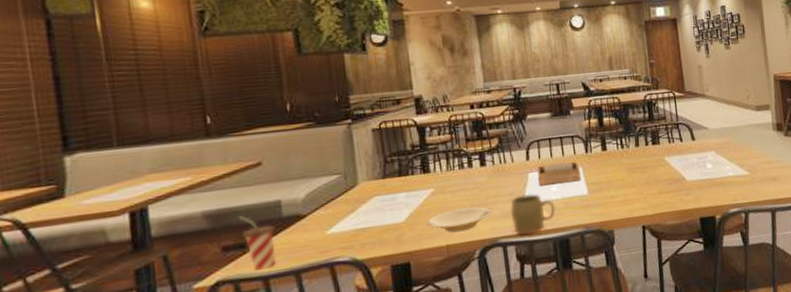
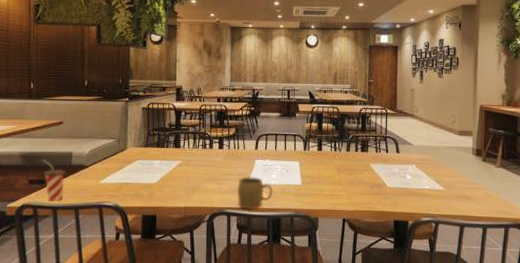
saucer: present [426,206,492,233] -> none [172,180,223,198]
napkin holder: present [537,161,581,186] -> none [263,155,297,173]

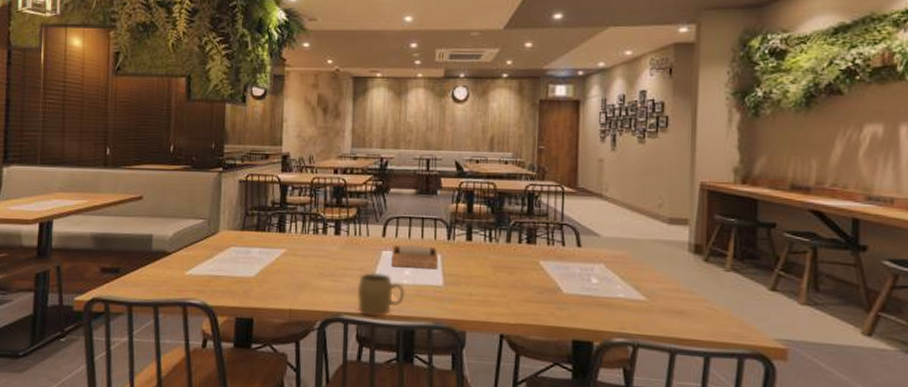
beverage cup: present [42,159,65,202] -> none [116,242,144,297]
napkin holder: none [263,155,297,173] -> present [392,245,438,269]

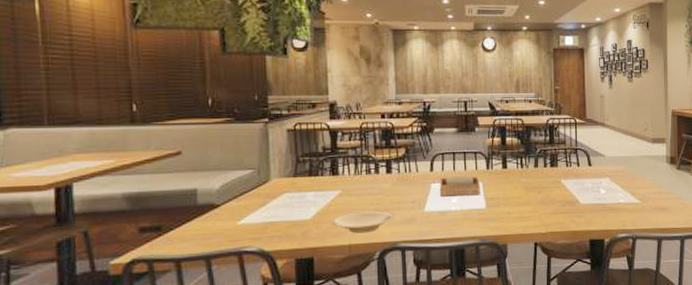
saucer: none [274,274,339,299] -> present [331,211,394,234]
mug: present [356,272,405,317] -> none [411,202,454,242]

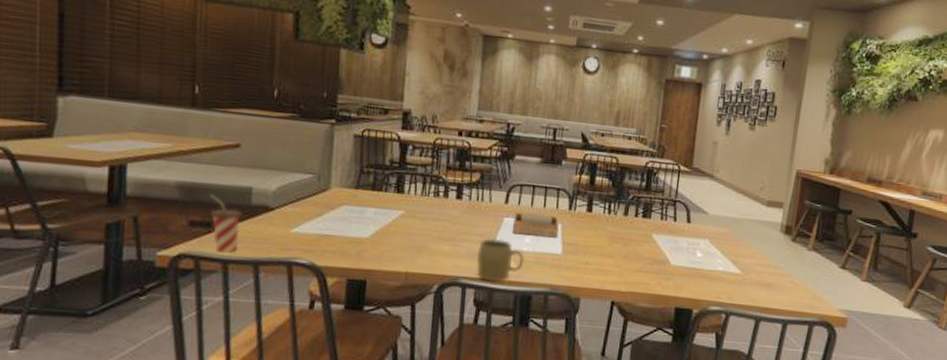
beverage cup: none [155,200,189,254] -> present [208,194,242,254]
saucer: present [331,211,394,234] -> none [390,237,458,262]
mug: none [411,202,454,242] -> present [476,238,524,282]

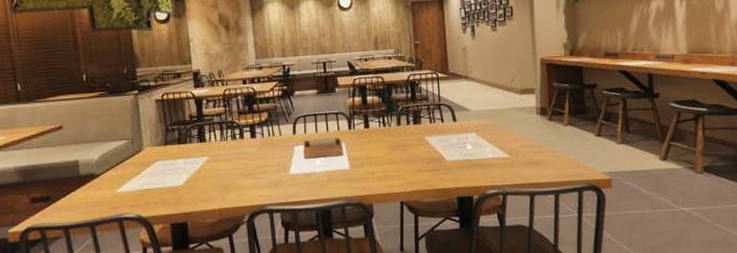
beverage cup: present [208,194,242,254] -> none [43,172,74,221]
mug: present [476,238,524,282] -> none [277,165,319,204]

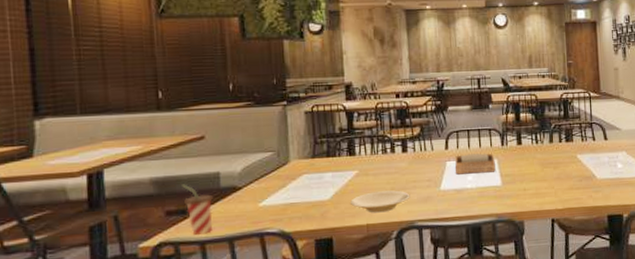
beverage cup: none [43,172,74,221] -> present [180,184,213,236]
saucer: none [202,175,260,198] -> present [349,190,410,213]

